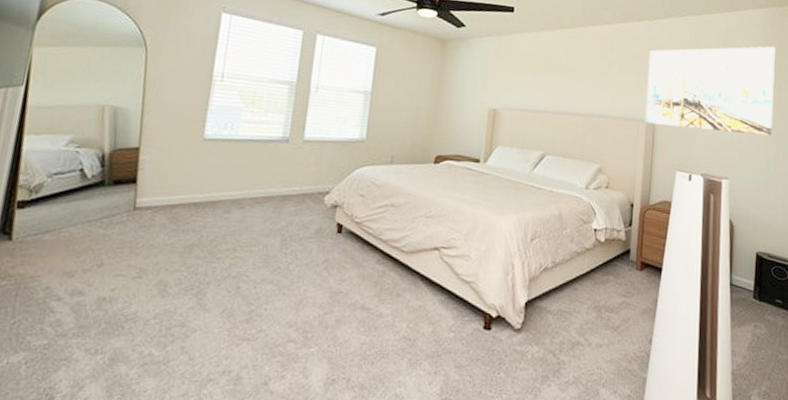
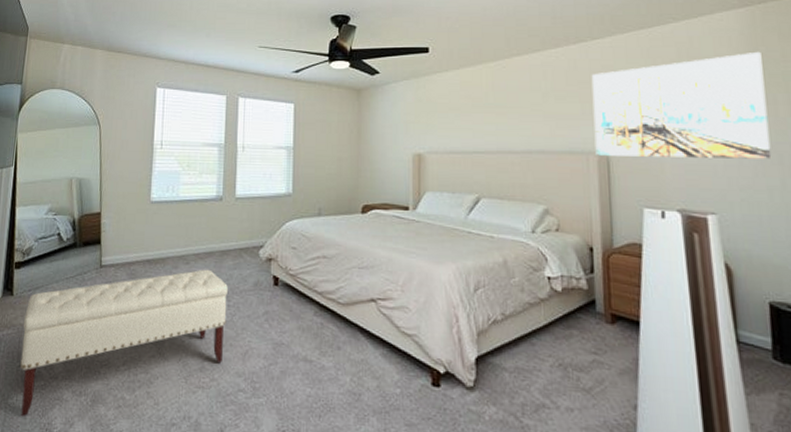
bench: none [12,214,287,383] -> present [19,269,228,417]

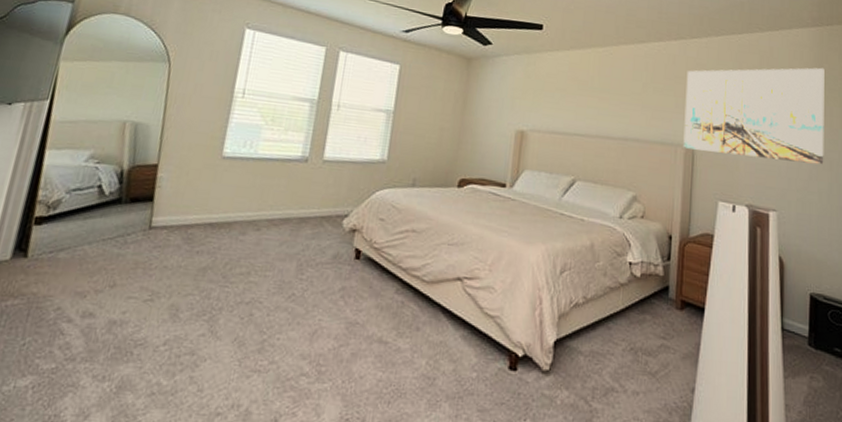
bench: present [19,269,228,417] -> none [18,237,303,408]

